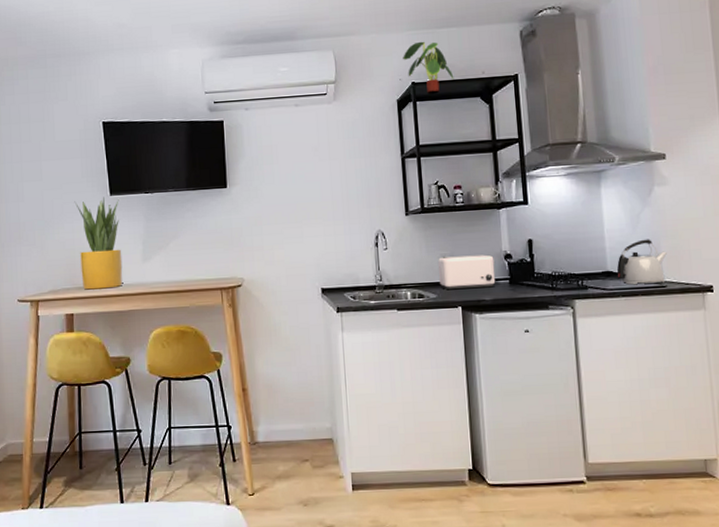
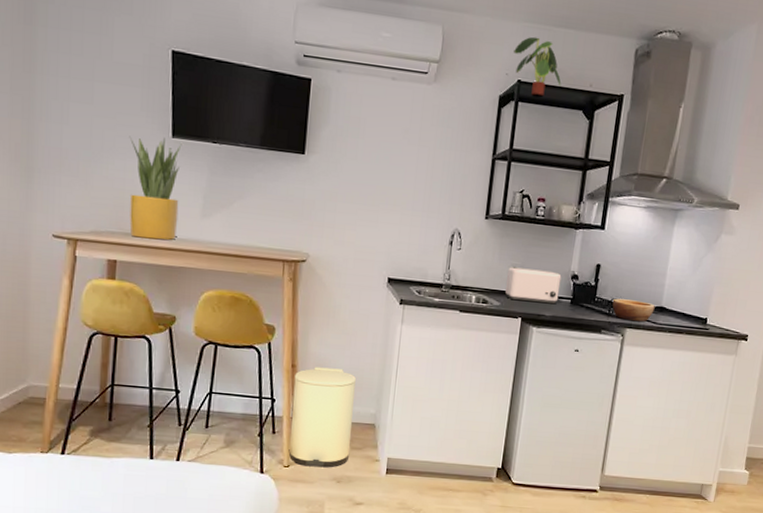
pedal bin: none [246,386,312,492] -> present [289,367,356,468]
bowl: none [553,269,601,292] -> present [612,298,655,323]
kettle: present [616,239,667,285] -> none [668,282,717,326]

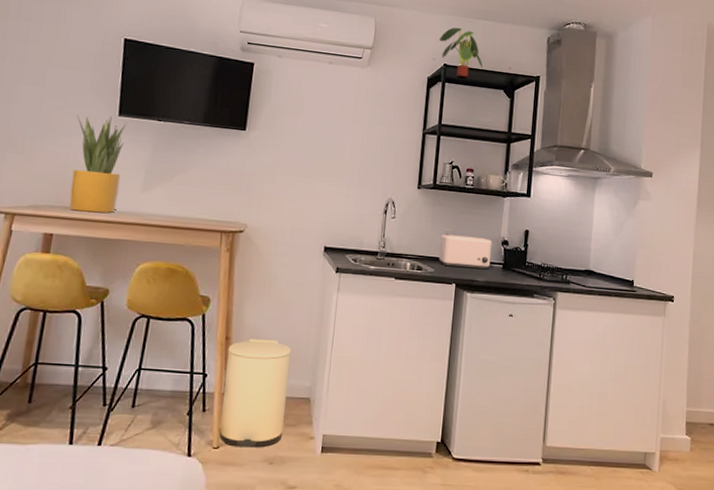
bowl: present [612,298,655,323] -> none [542,263,583,286]

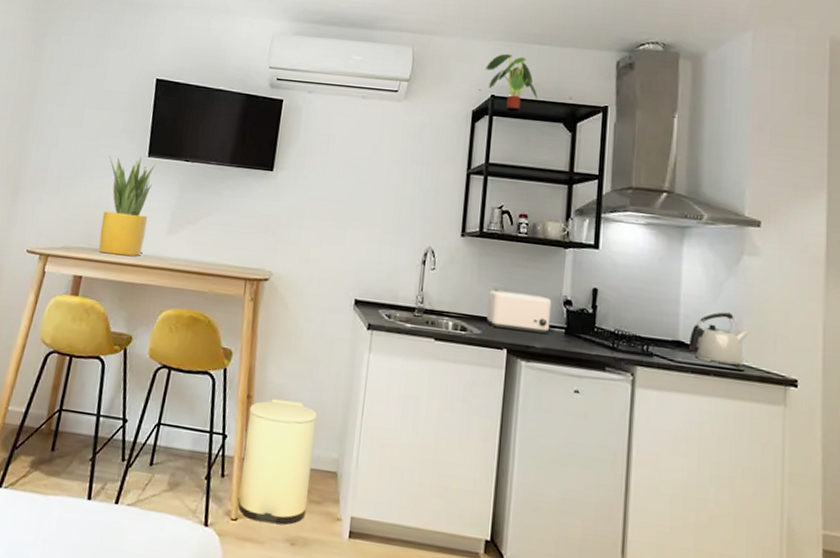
kettle: none [596,246,641,288] -> present [688,312,749,367]

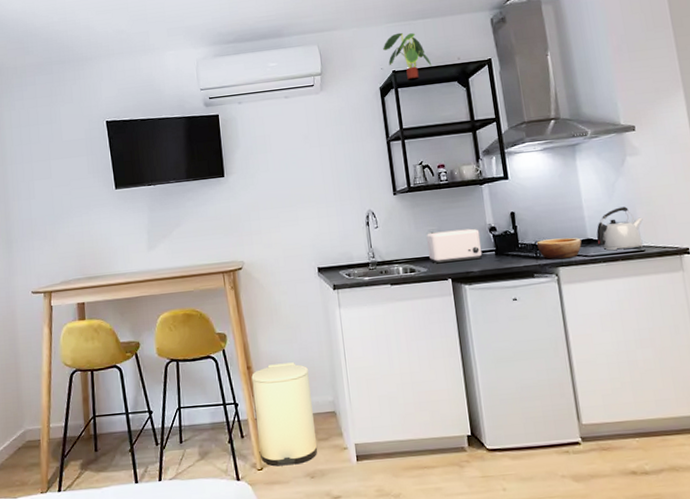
planter: present [98,156,157,257] -> none [82,190,130,279]
bowl: none [616,329,670,360] -> present [536,237,582,260]

